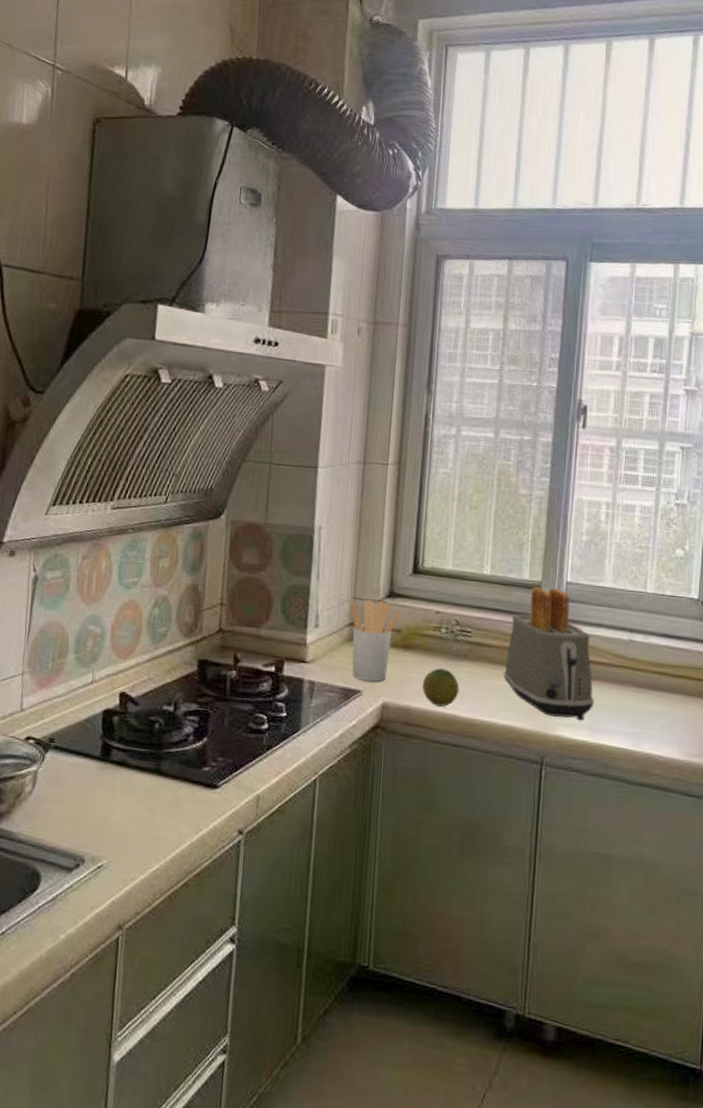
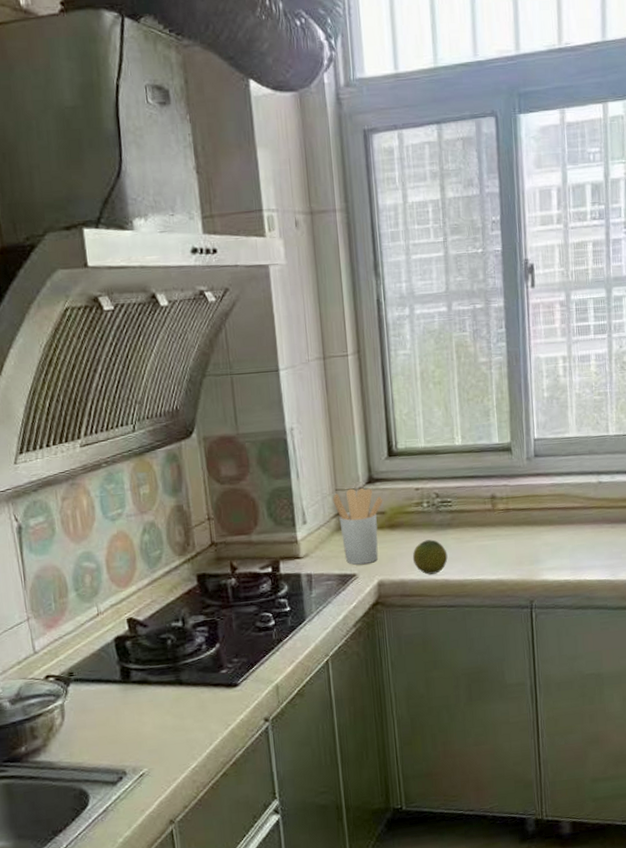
toaster: present [503,587,595,721] -> none [486,446,573,564]

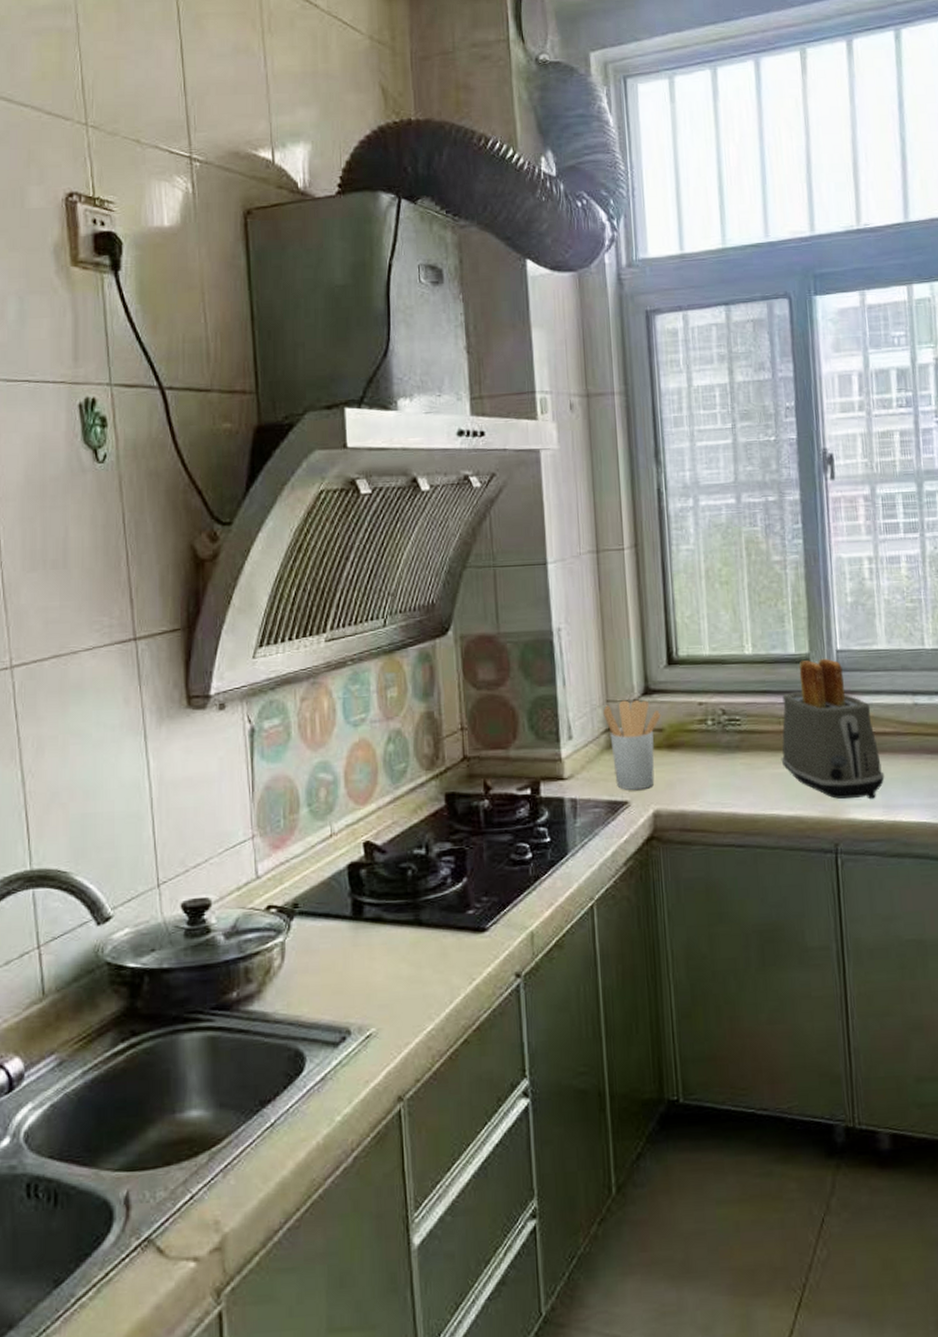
fruit: present [412,539,448,575] -> none [694,764,736,806]
toaster: none [486,446,573,564] -> present [781,658,885,800]

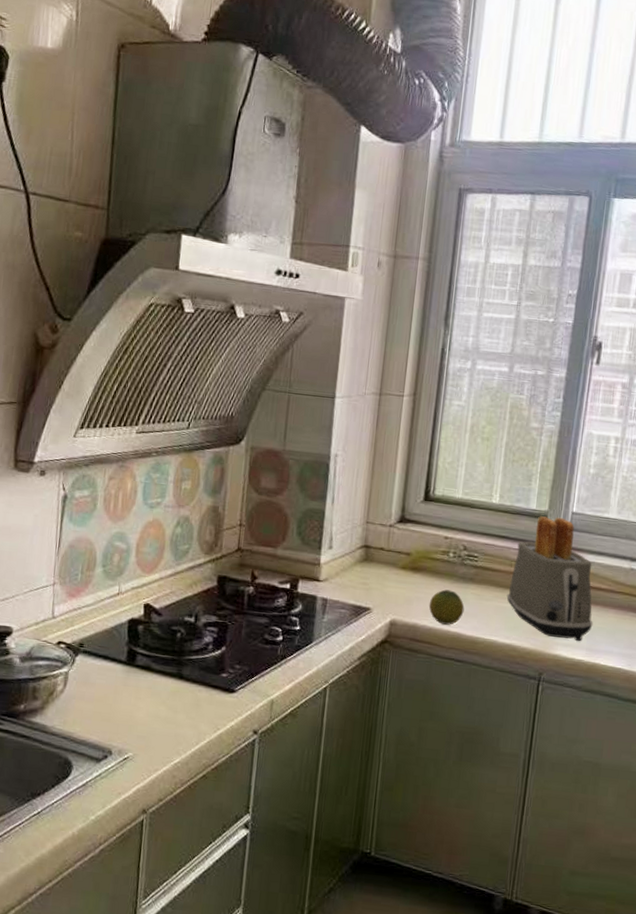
utensil holder: present [603,699,661,791] -> none [362,524,411,601]
fruit: none [694,764,736,806] -> present [428,589,465,625]

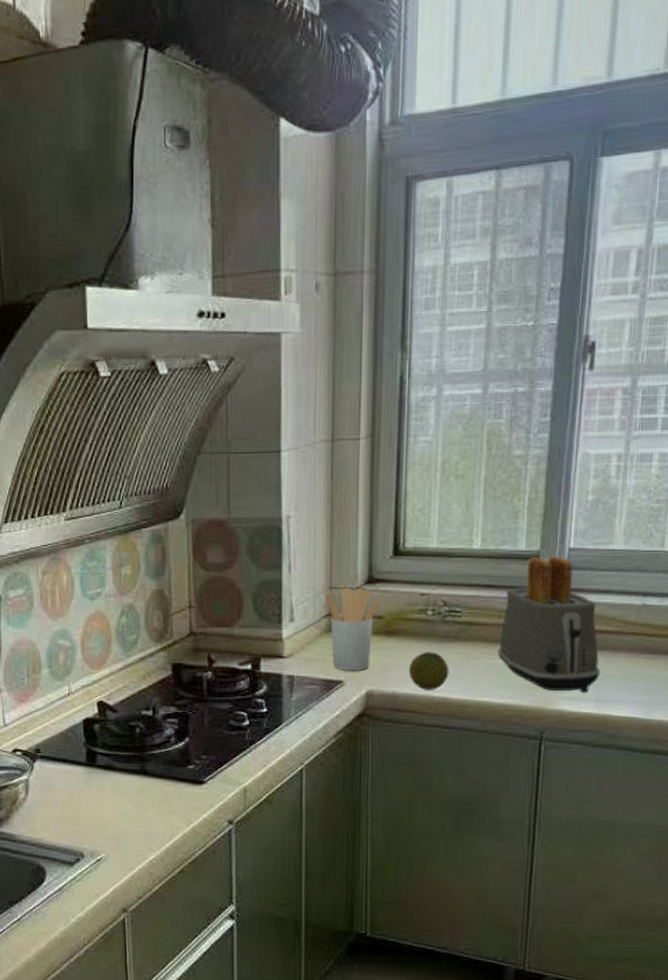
utensil holder: none [362,524,411,601] -> present [326,587,382,672]

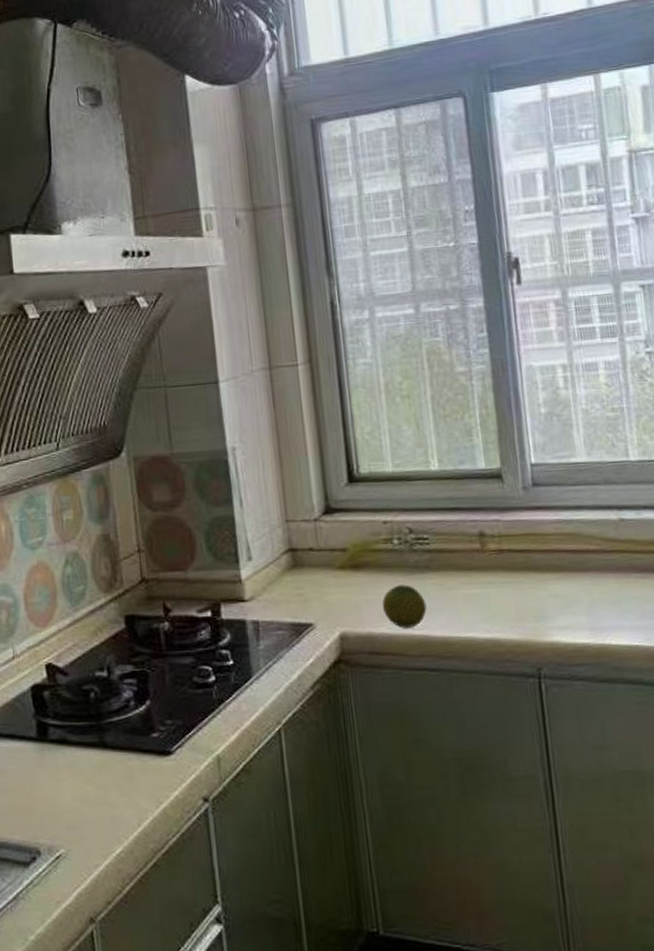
utensil holder: present [326,587,382,672] -> none [283,519,344,613]
toaster: present [497,556,601,693] -> none [473,472,590,621]

